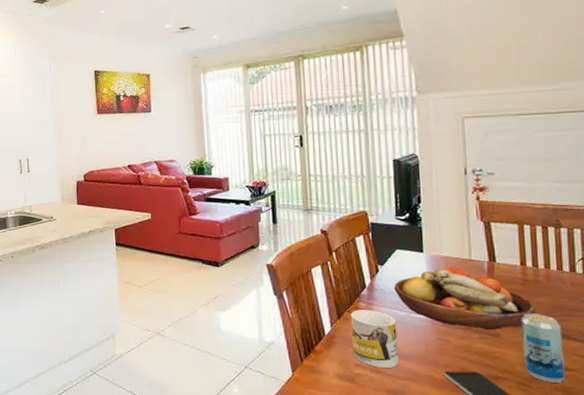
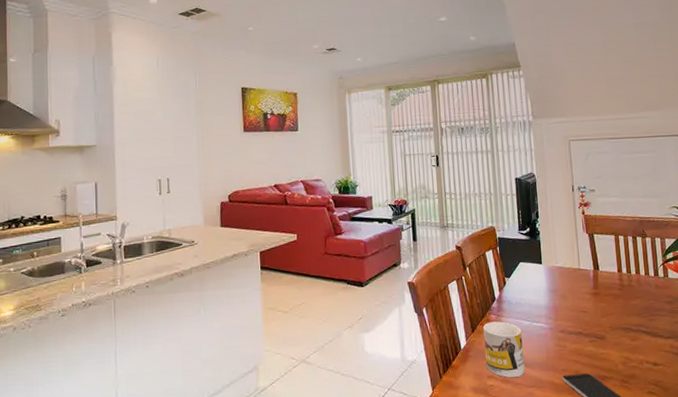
fruit bowl: present [394,266,535,329] -> none [519,276,631,333]
beverage can: present [521,313,565,383] -> none [620,315,656,378]

